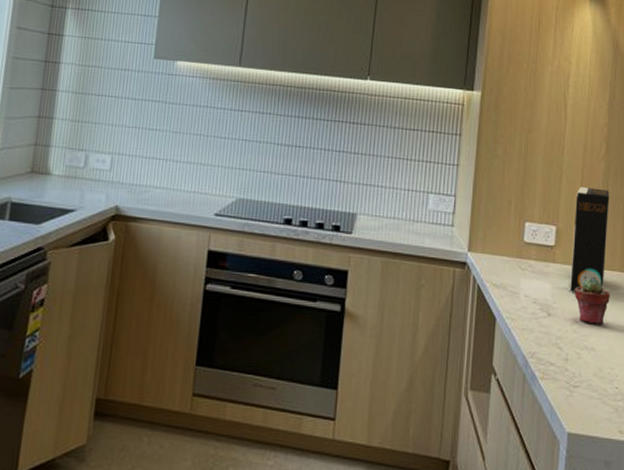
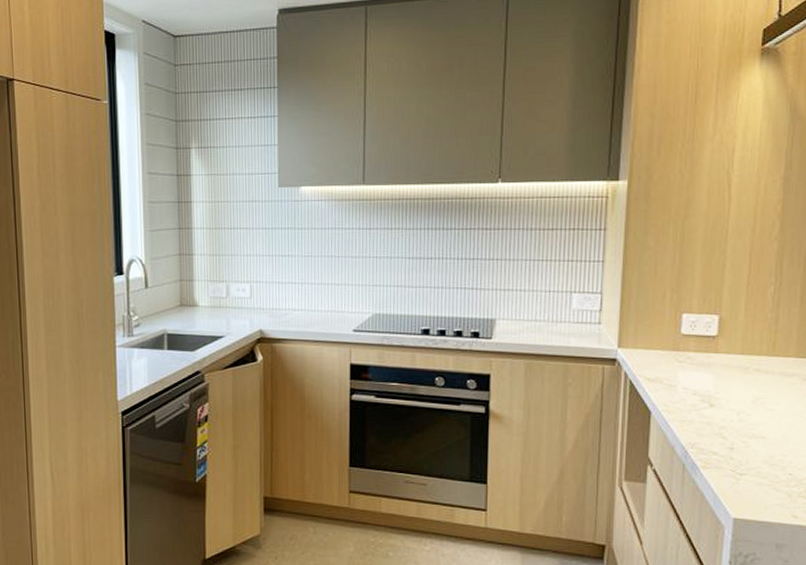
cereal box: present [570,187,610,292] -> none [736,271,784,381]
potted succulent: present [575,278,610,325] -> none [741,366,783,413]

